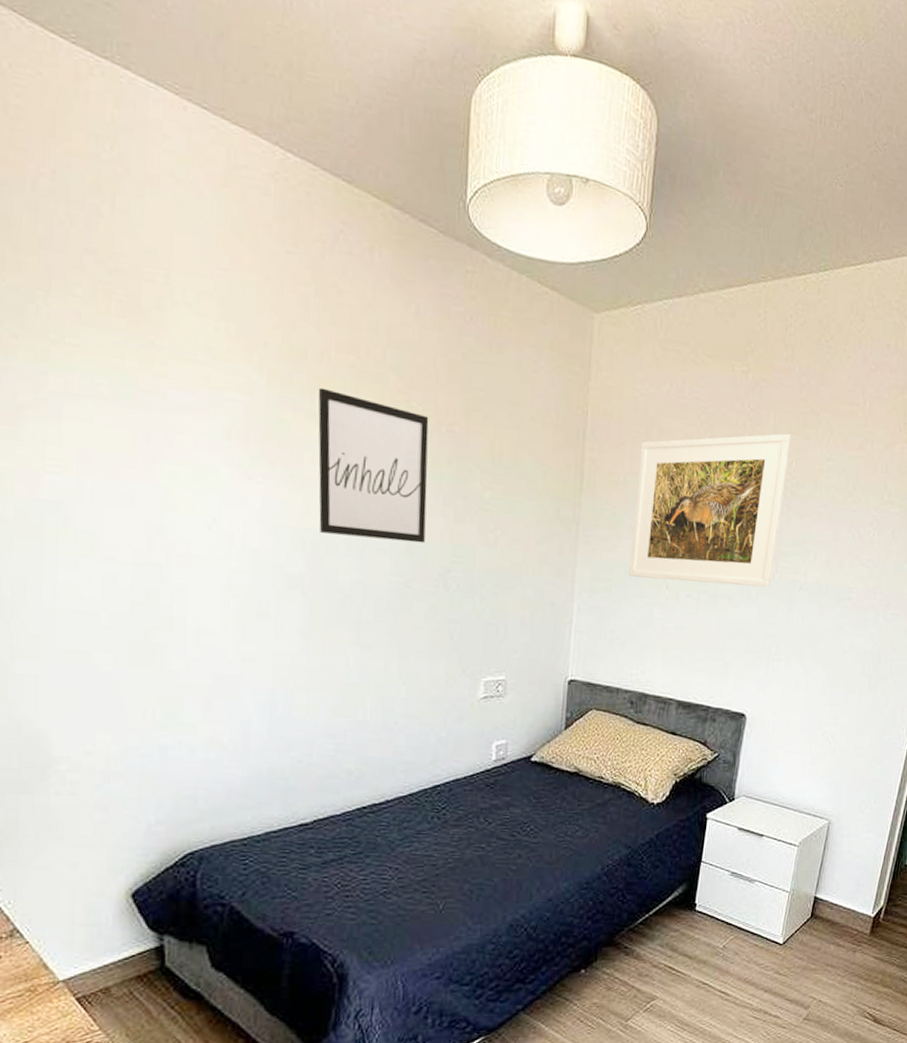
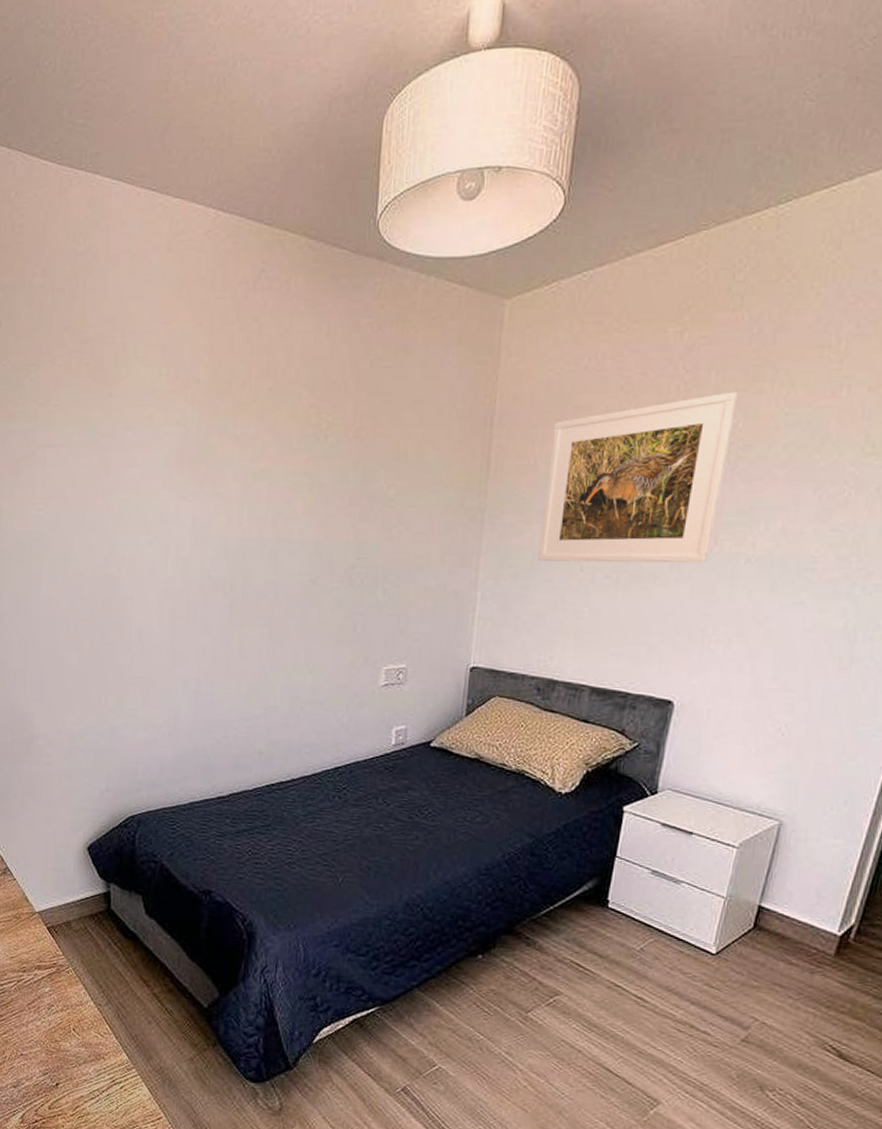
wall art: present [318,387,429,544] -> none [239,412,338,543]

